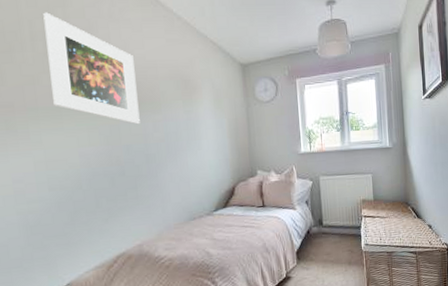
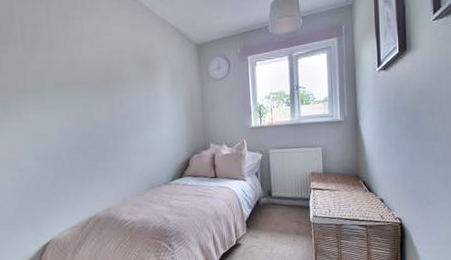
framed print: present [43,12,140,125] -> none [30,8,108,103]

